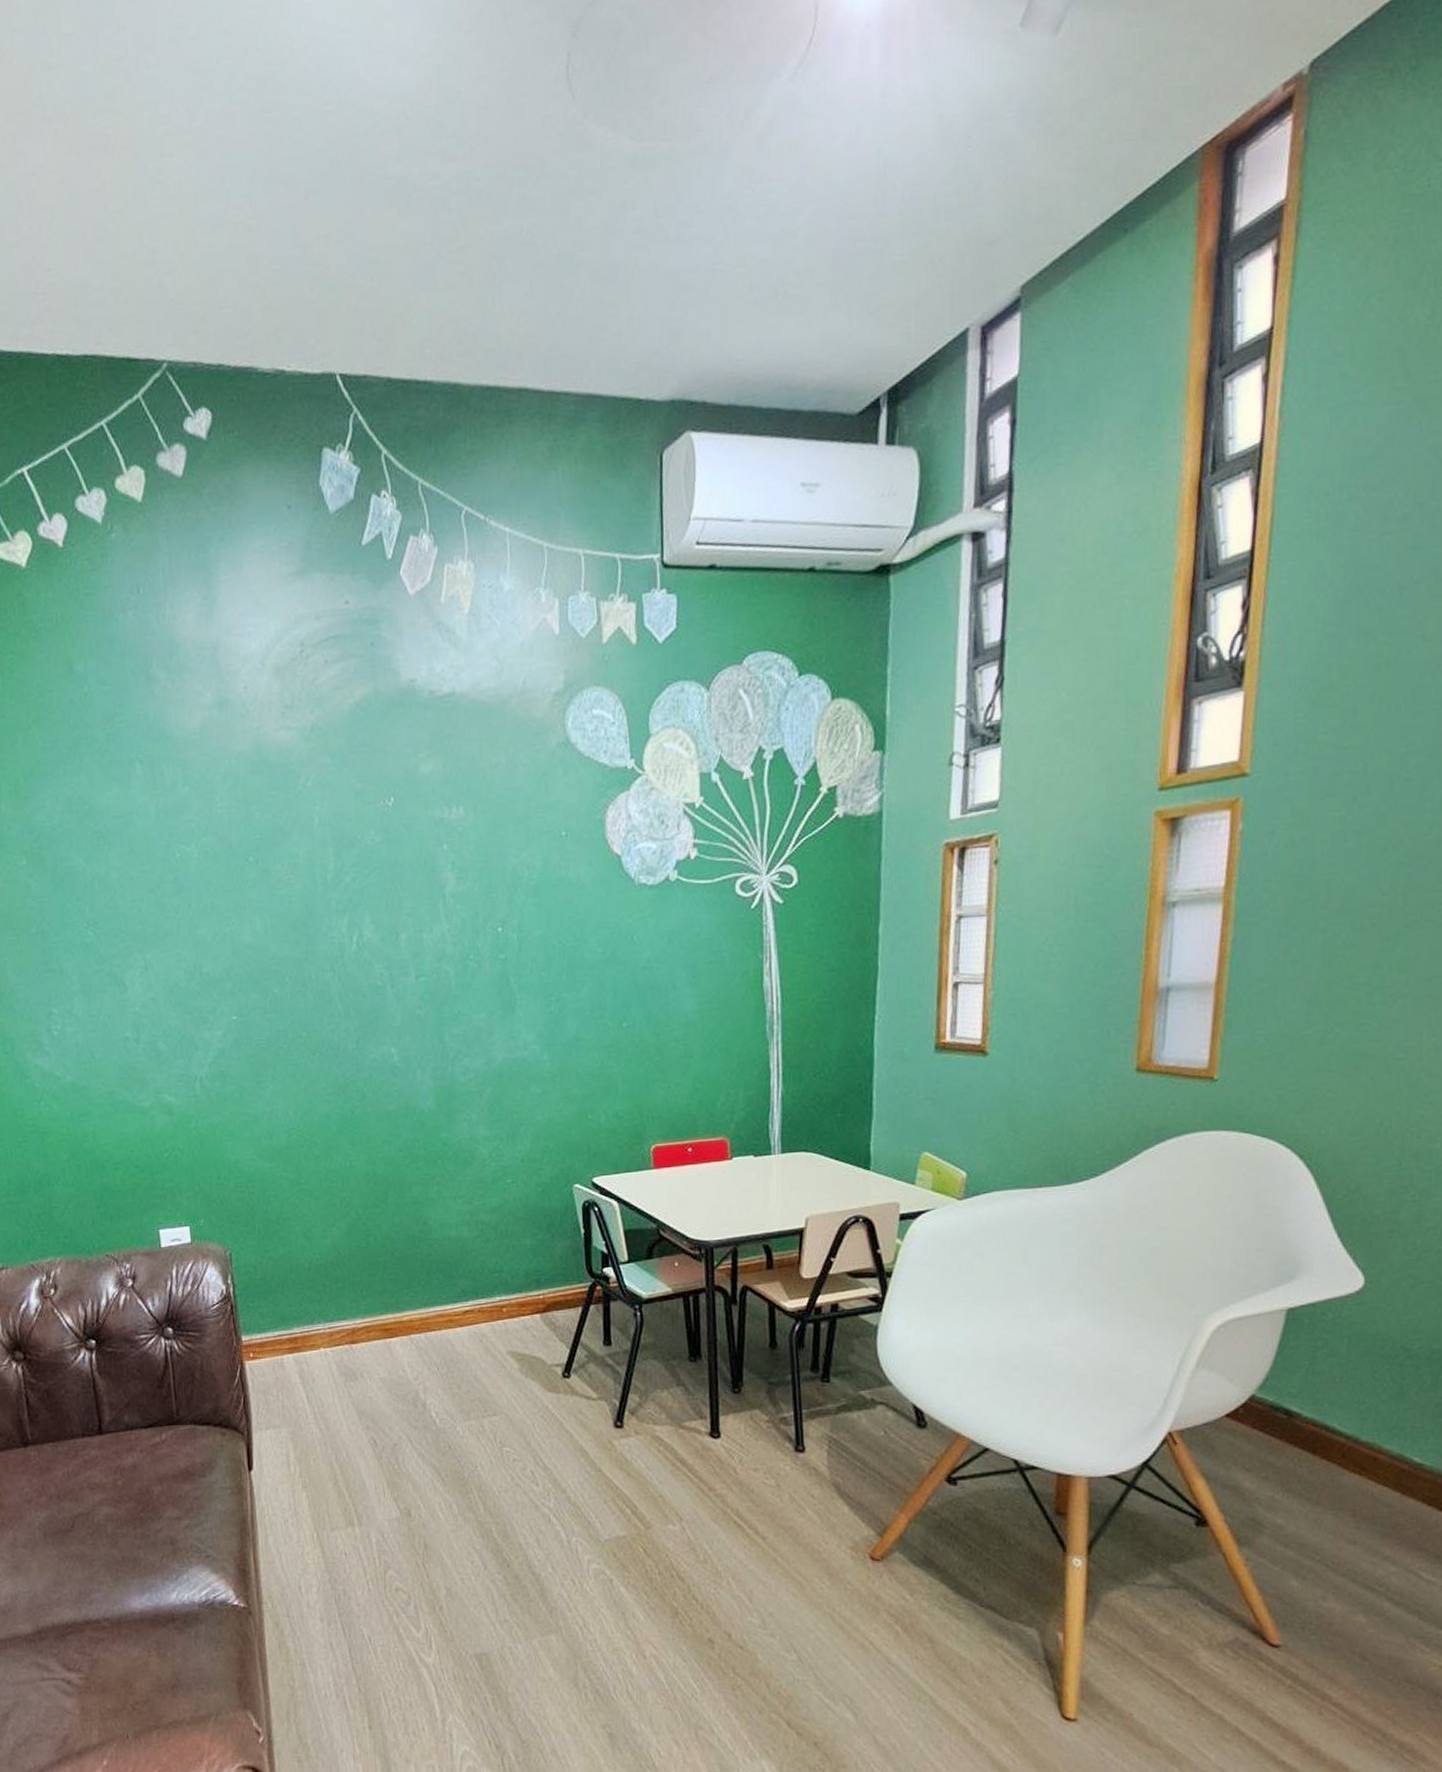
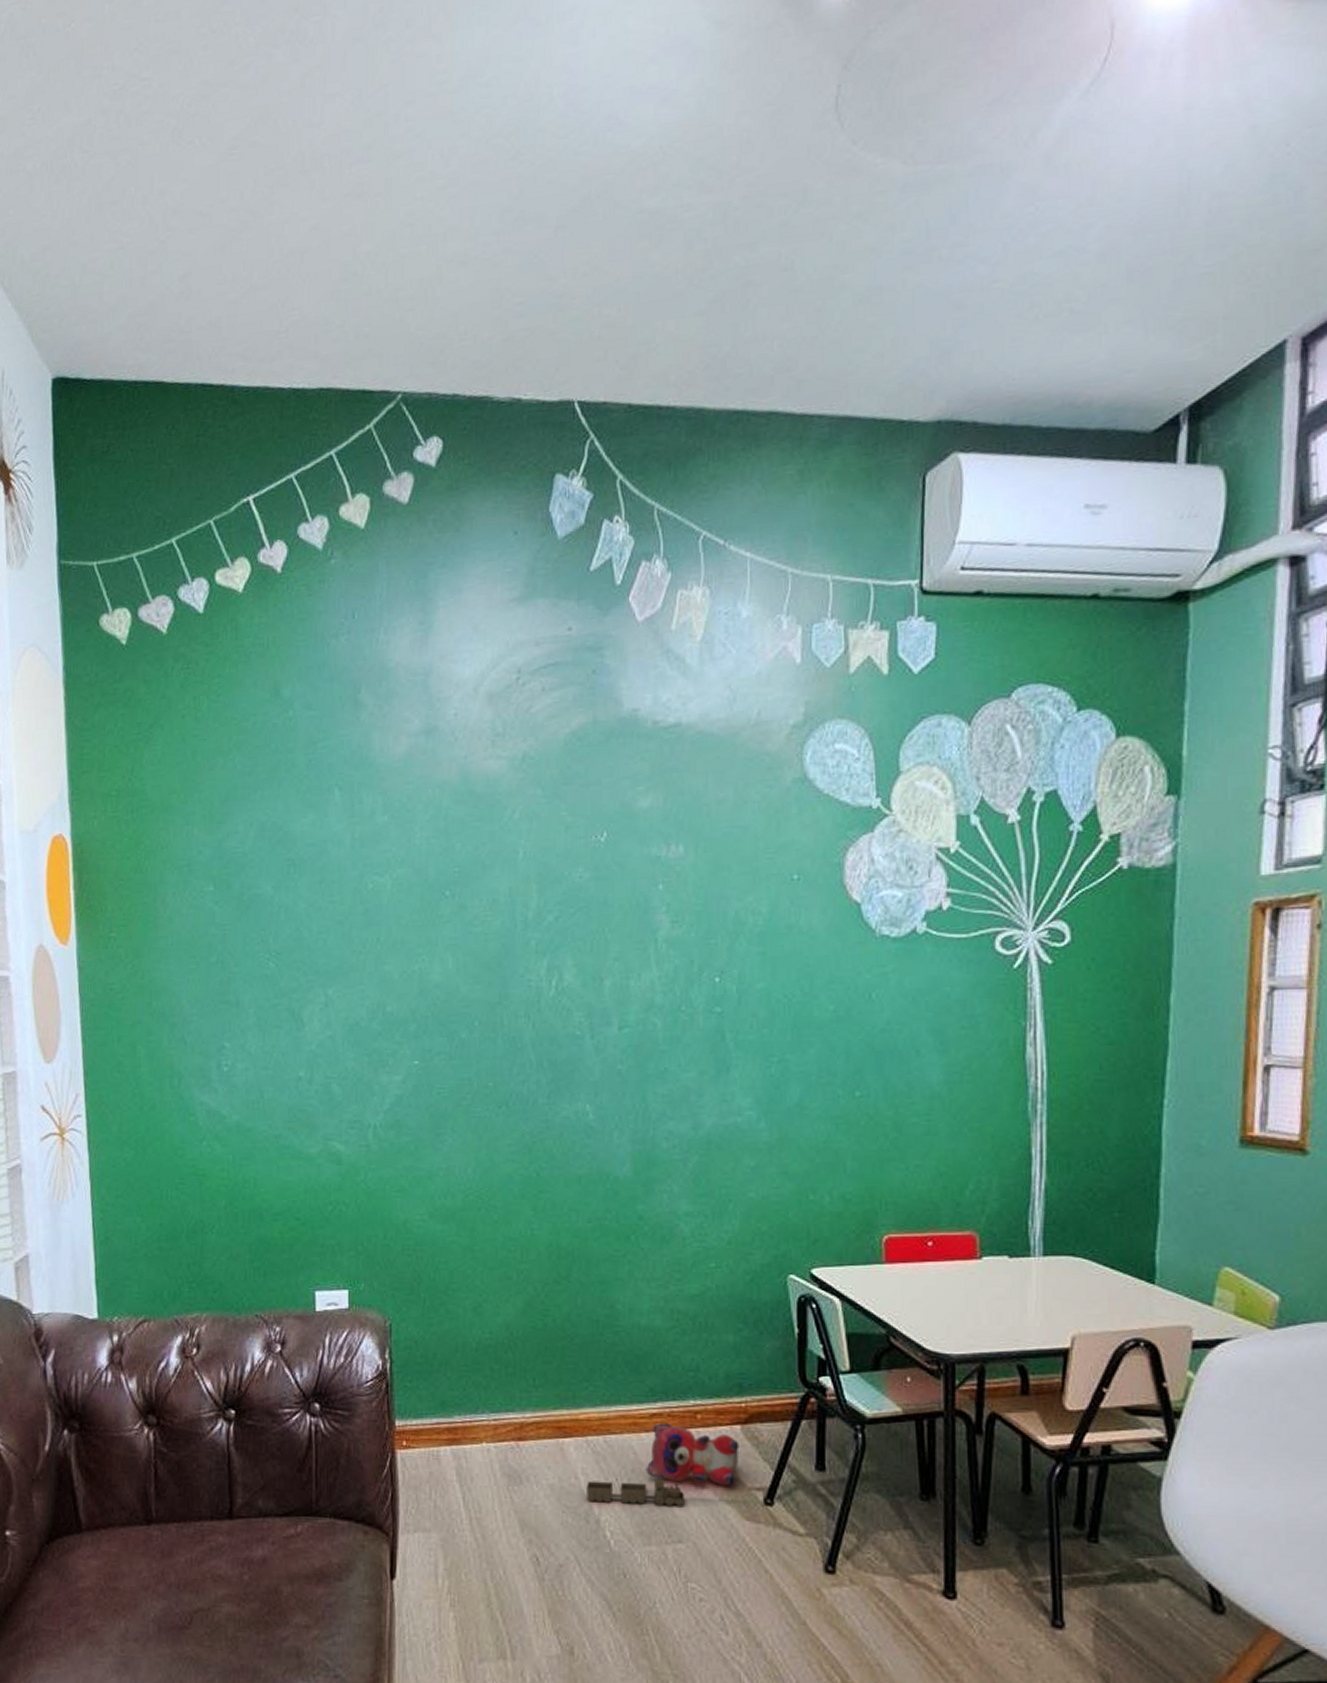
toy train: none [413,1364,496,1390] -> present [587,1478,684,1507]
stuffed animal: none [462,1318,540,1366] -> present [645,1423,740,1486]

